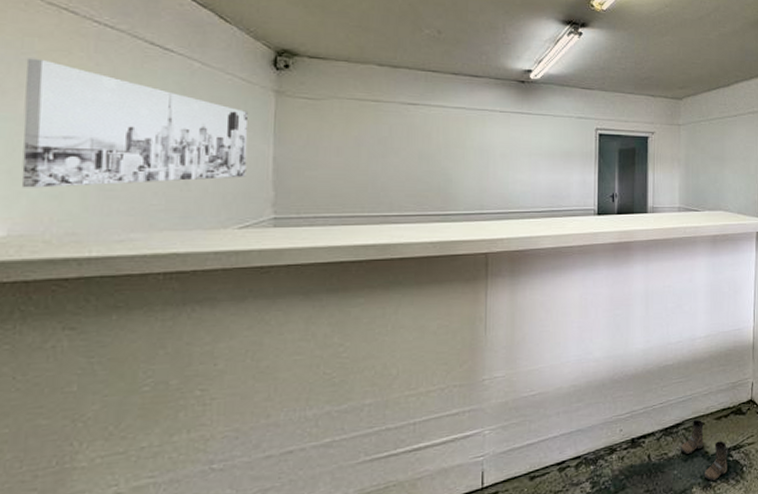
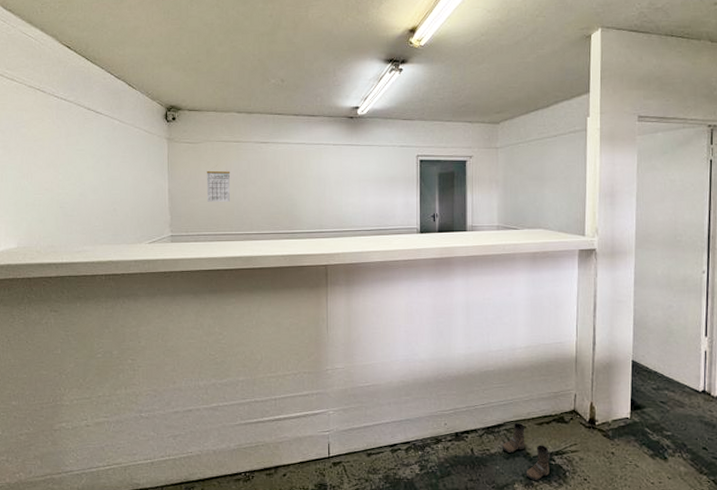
wall art: present [21,58,248,188] -> none [20,126,152,215]
calendar: none [329,135,365,175] -> present [206,170,231,202]

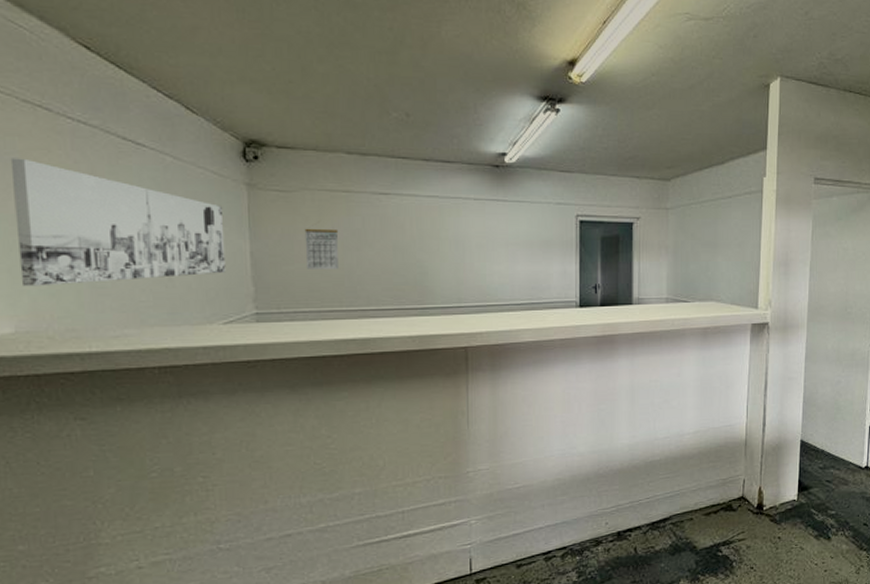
wall art: none [20,126,152,215] -> present [10,158,226,287]
boots: present [501,422,551,481] -> none [667,514,718,575]

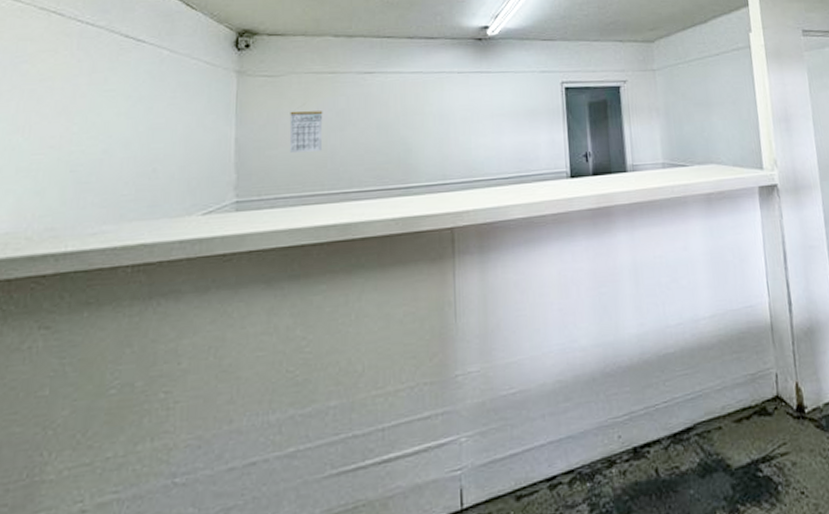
wall art: present [10,158,226,287] -> none [9,60,212,186]

